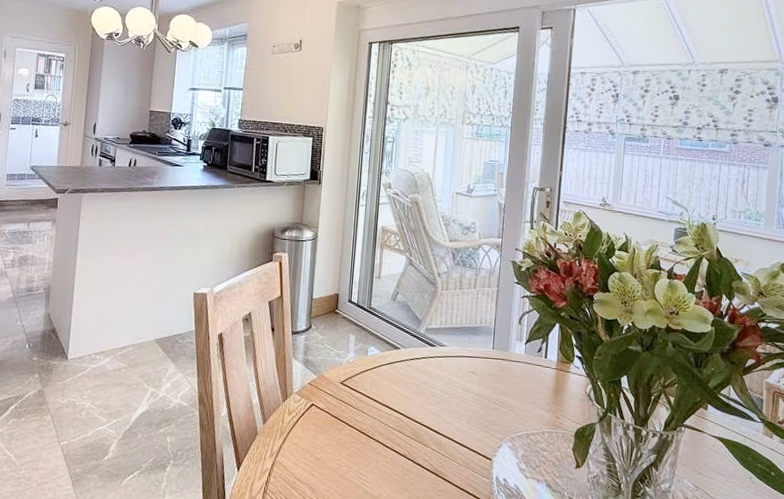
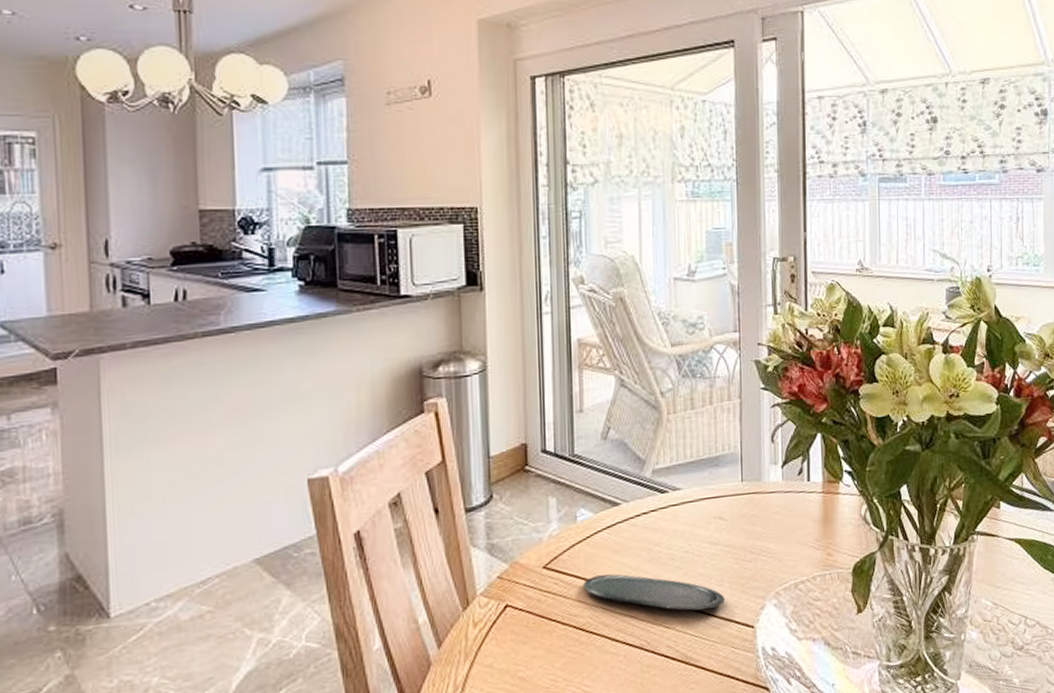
oval tray: none [367,397,471,438] -> present [583,574,725,611]

